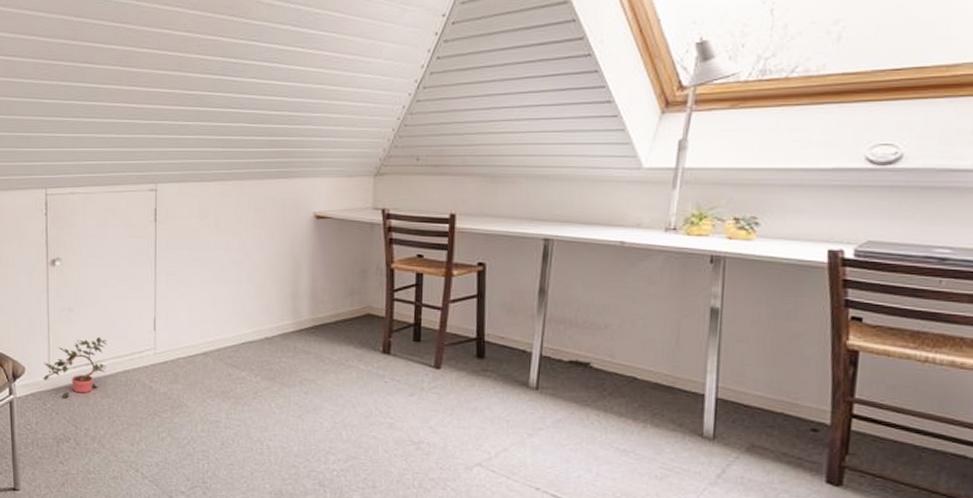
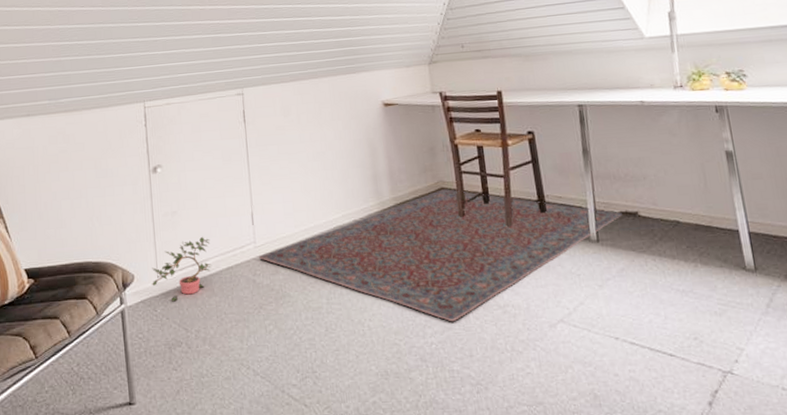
rug: none [158,315,571,452] -> present [259,189,622,322]

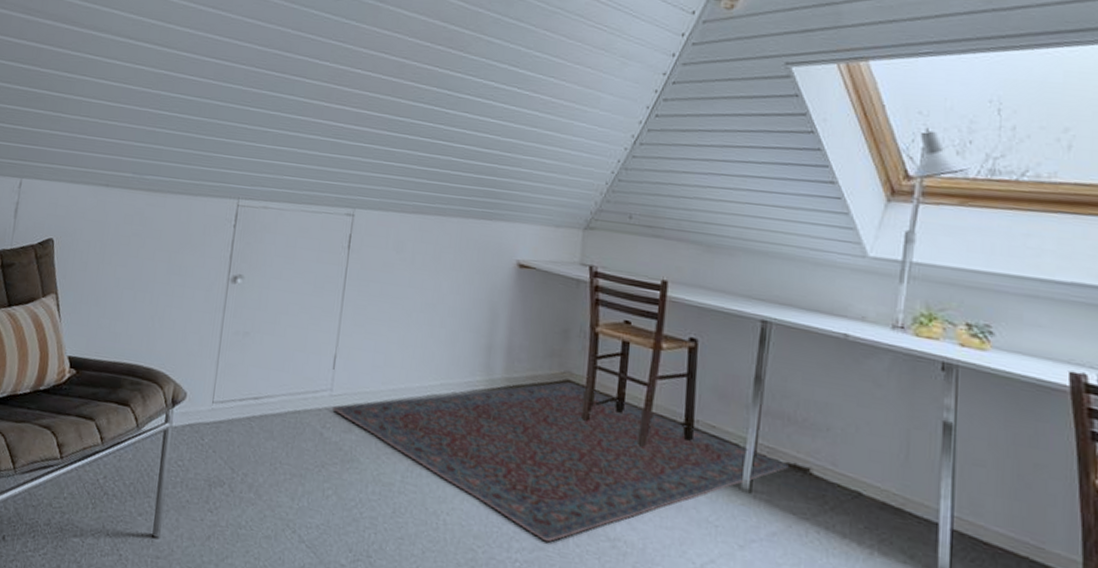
potted plant: present [151,236,211,302] -> none [203,368,281,435]

